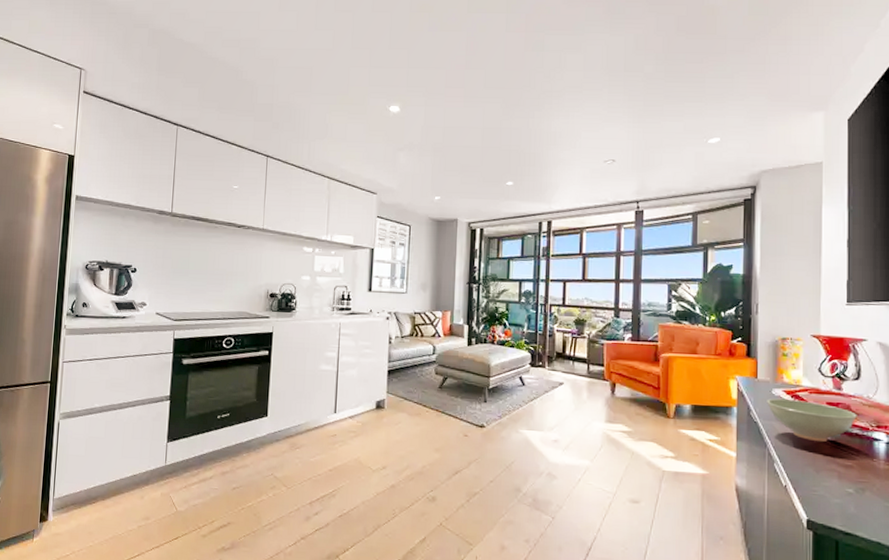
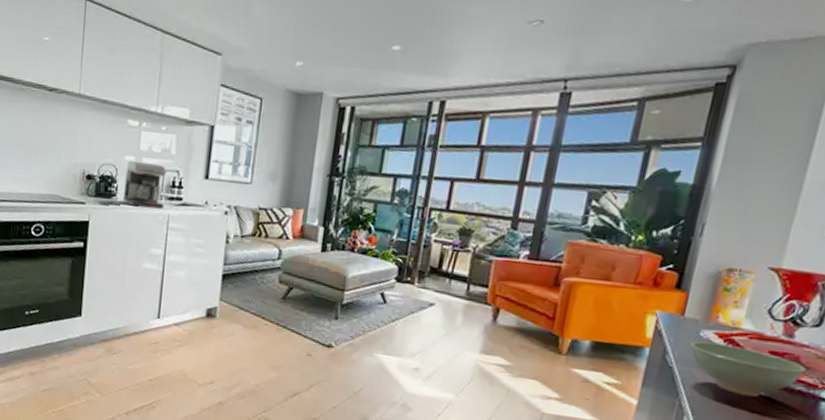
coffee maker: none [302,279,337,319] -> present [123,160,167,209]

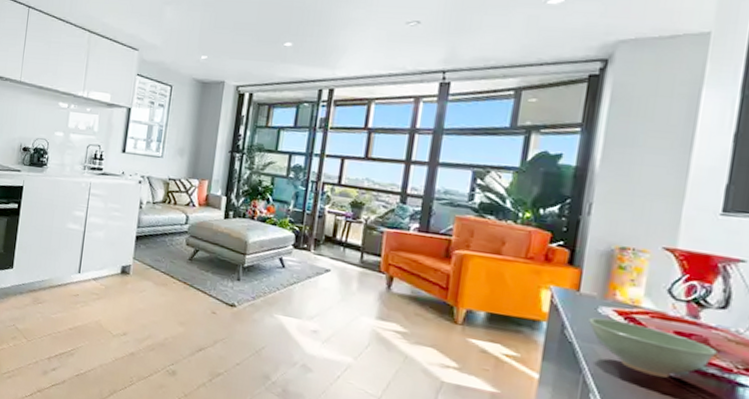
coffee maker: present [123,160,167,209] -> none [53,136,90,178]

